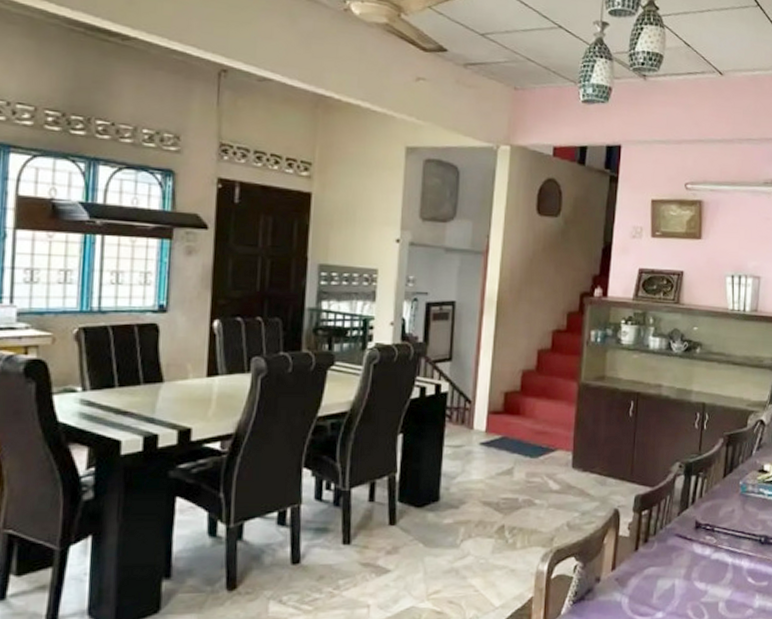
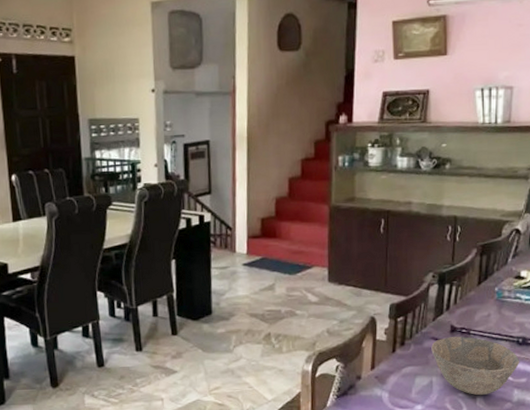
bowl: none [675,534,762,601] -> present [431,336,520,396]

